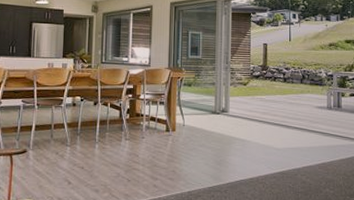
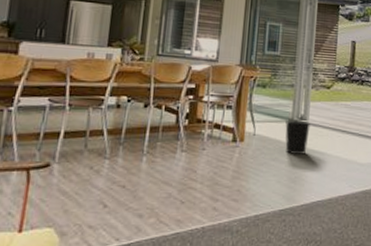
wastebasket: none [209,112,231,141] -> present [285,120,310,154]

